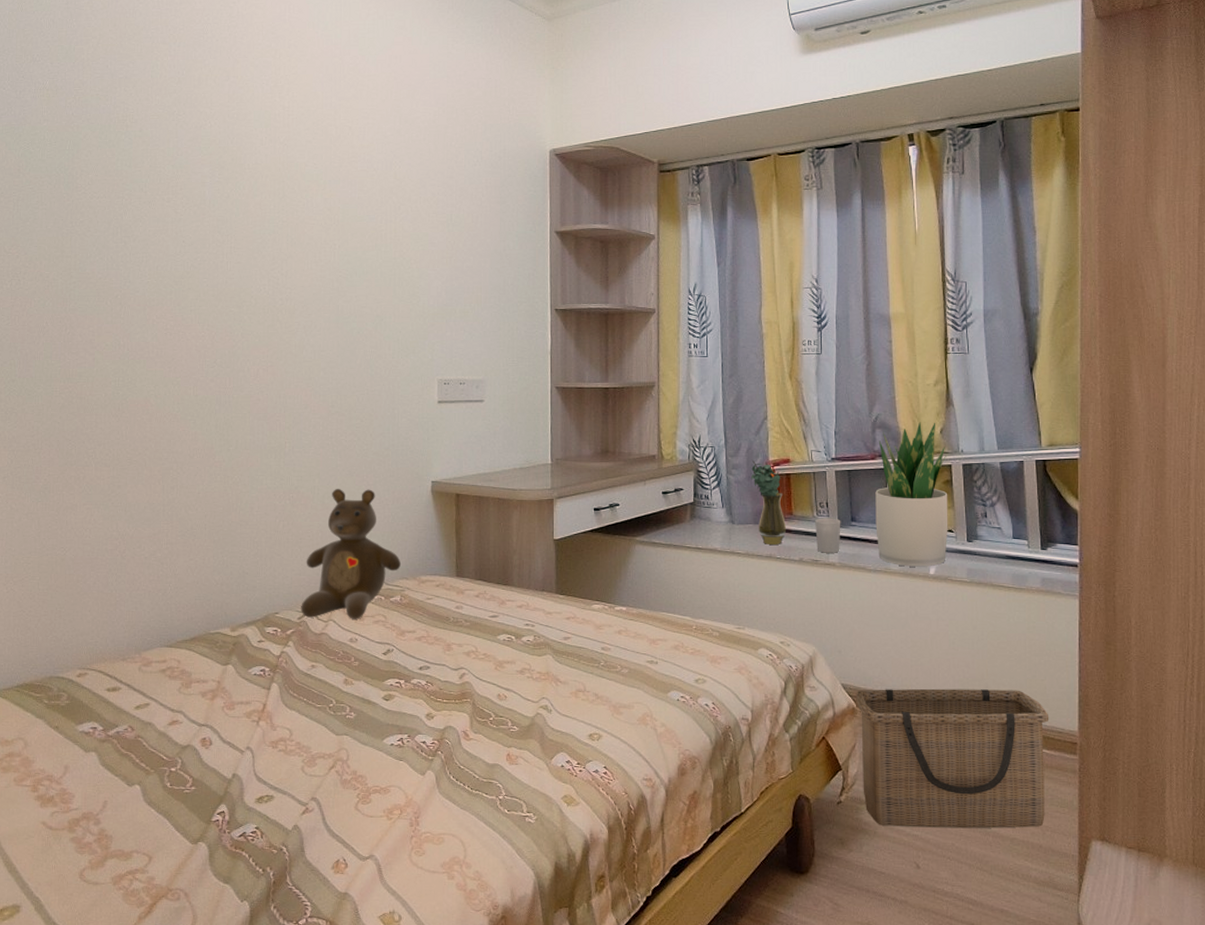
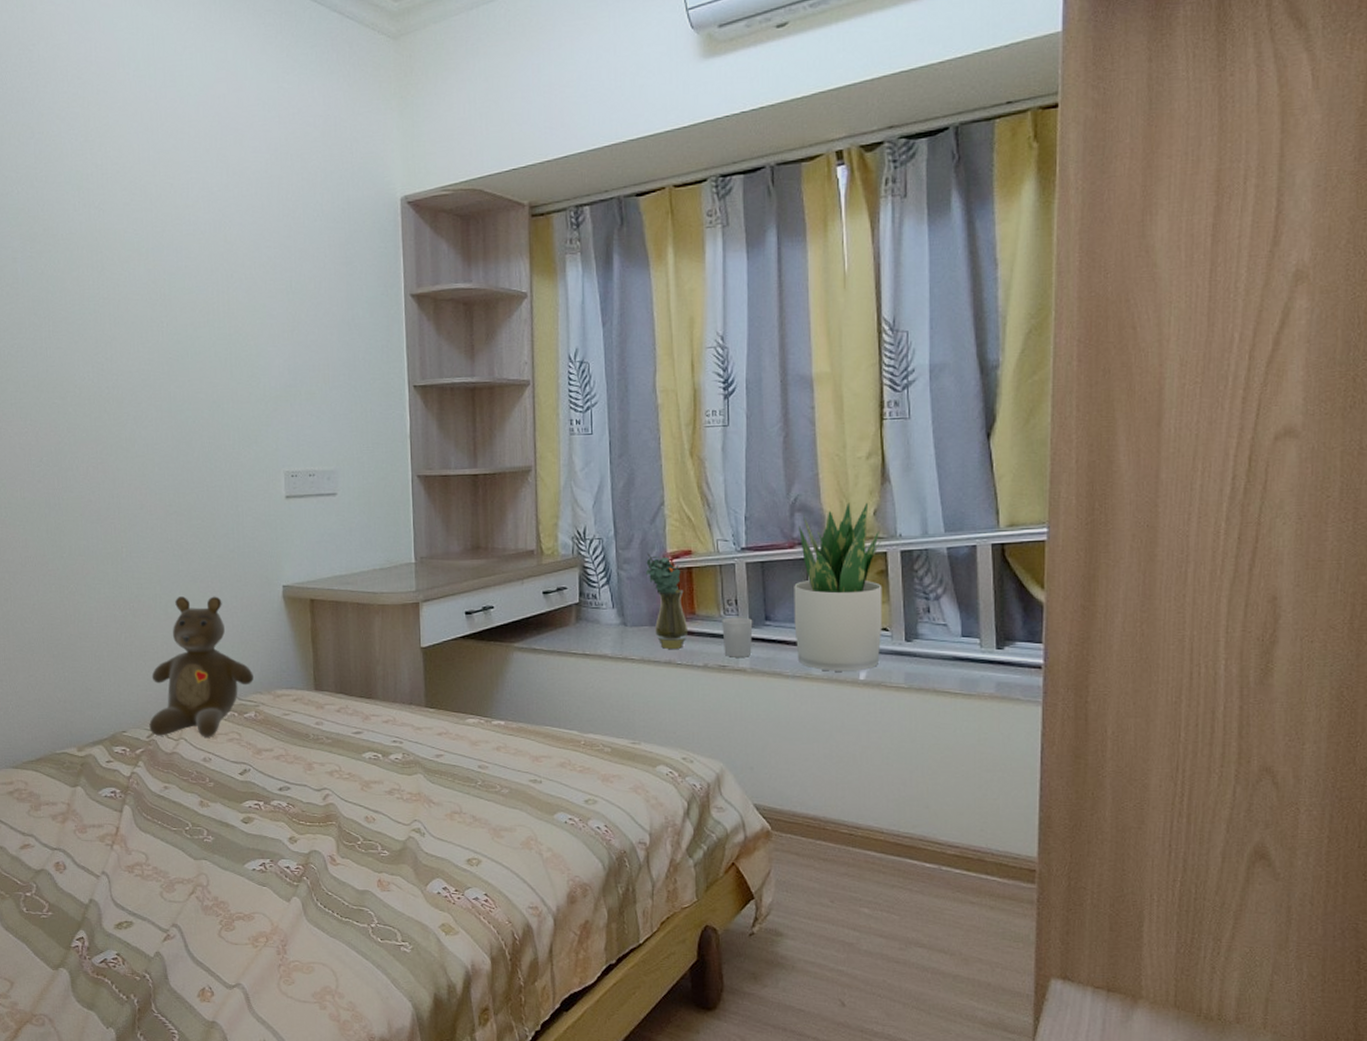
basket: present [856,688,1049,829] -> none [771,809,1003,964]

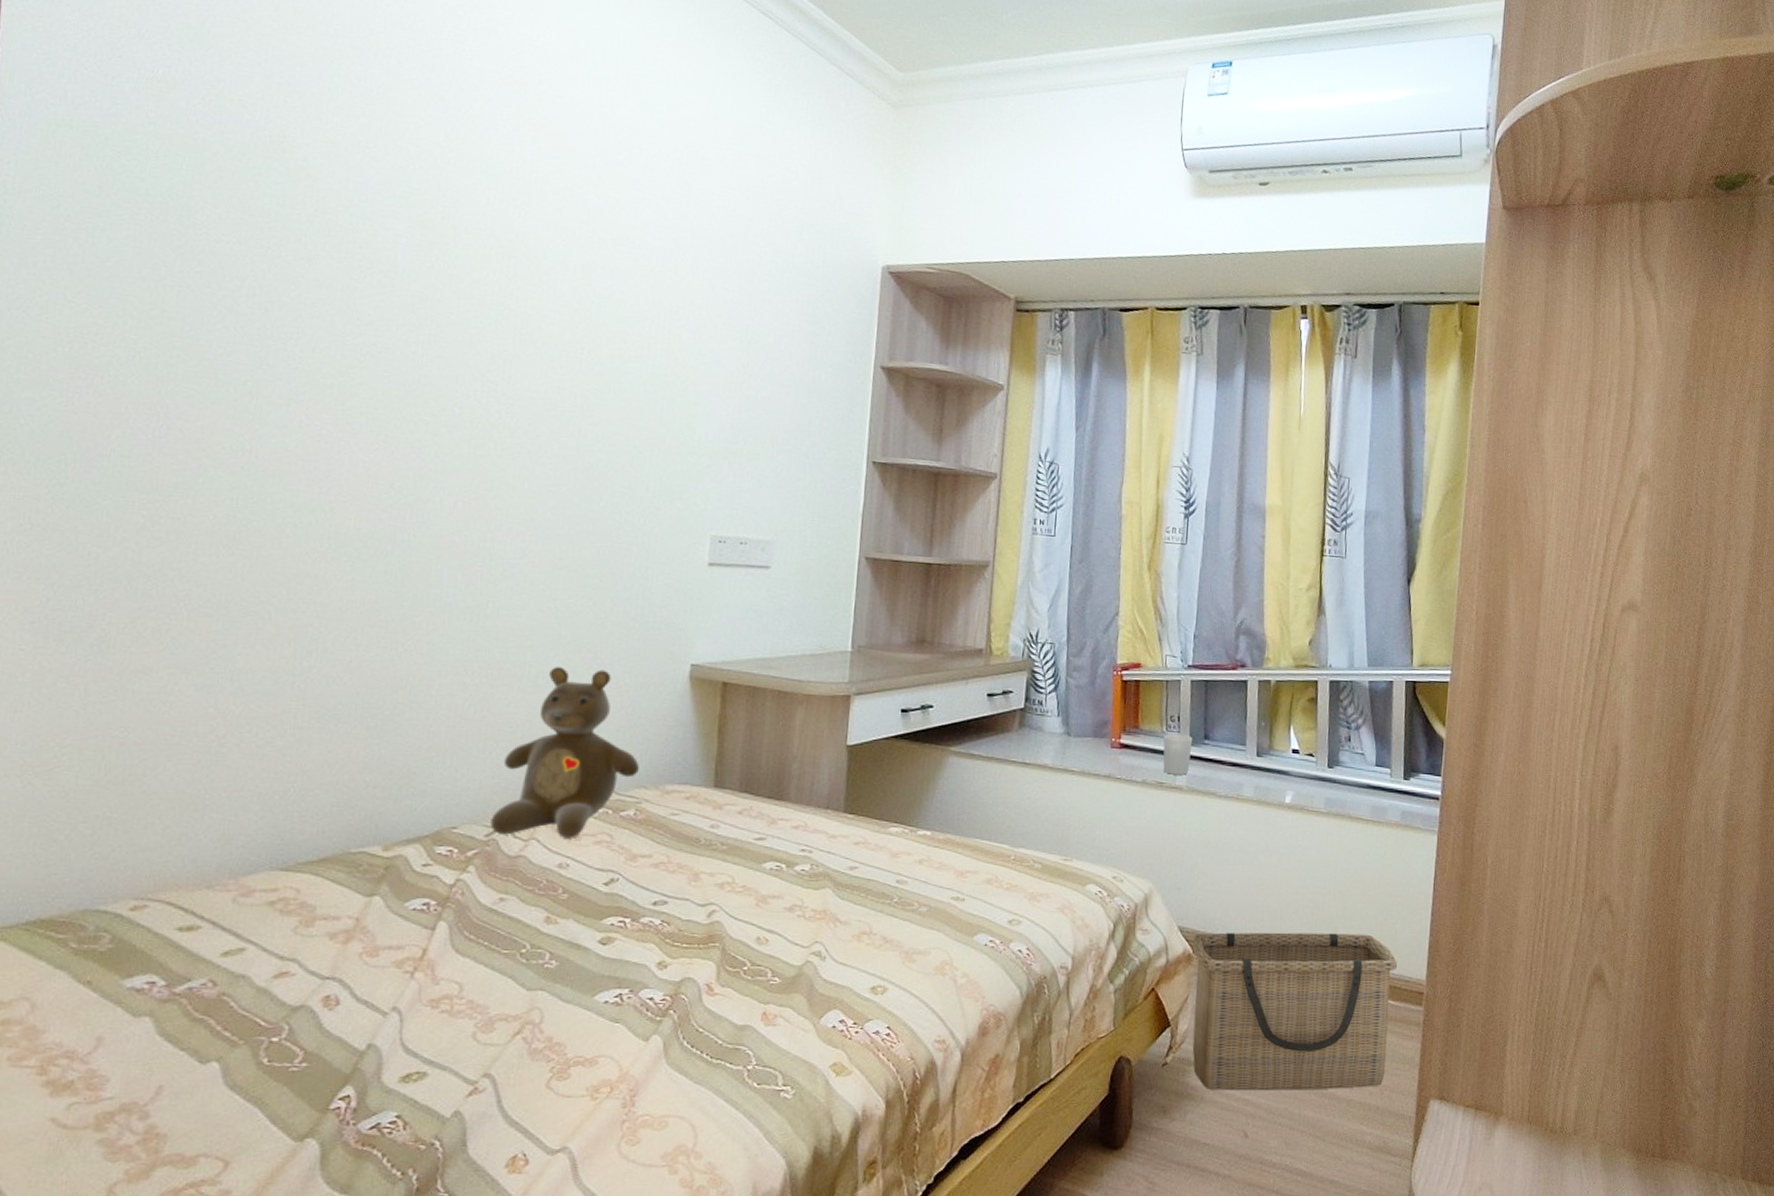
vase: present [646,553,689,649] -> none [1094,662,1131,763]
basket: none [771,809,1003,964] -> present [1192,932,1398,1091]
planter: present [794,502,883,671] -> none [1230,630,1315,795]

